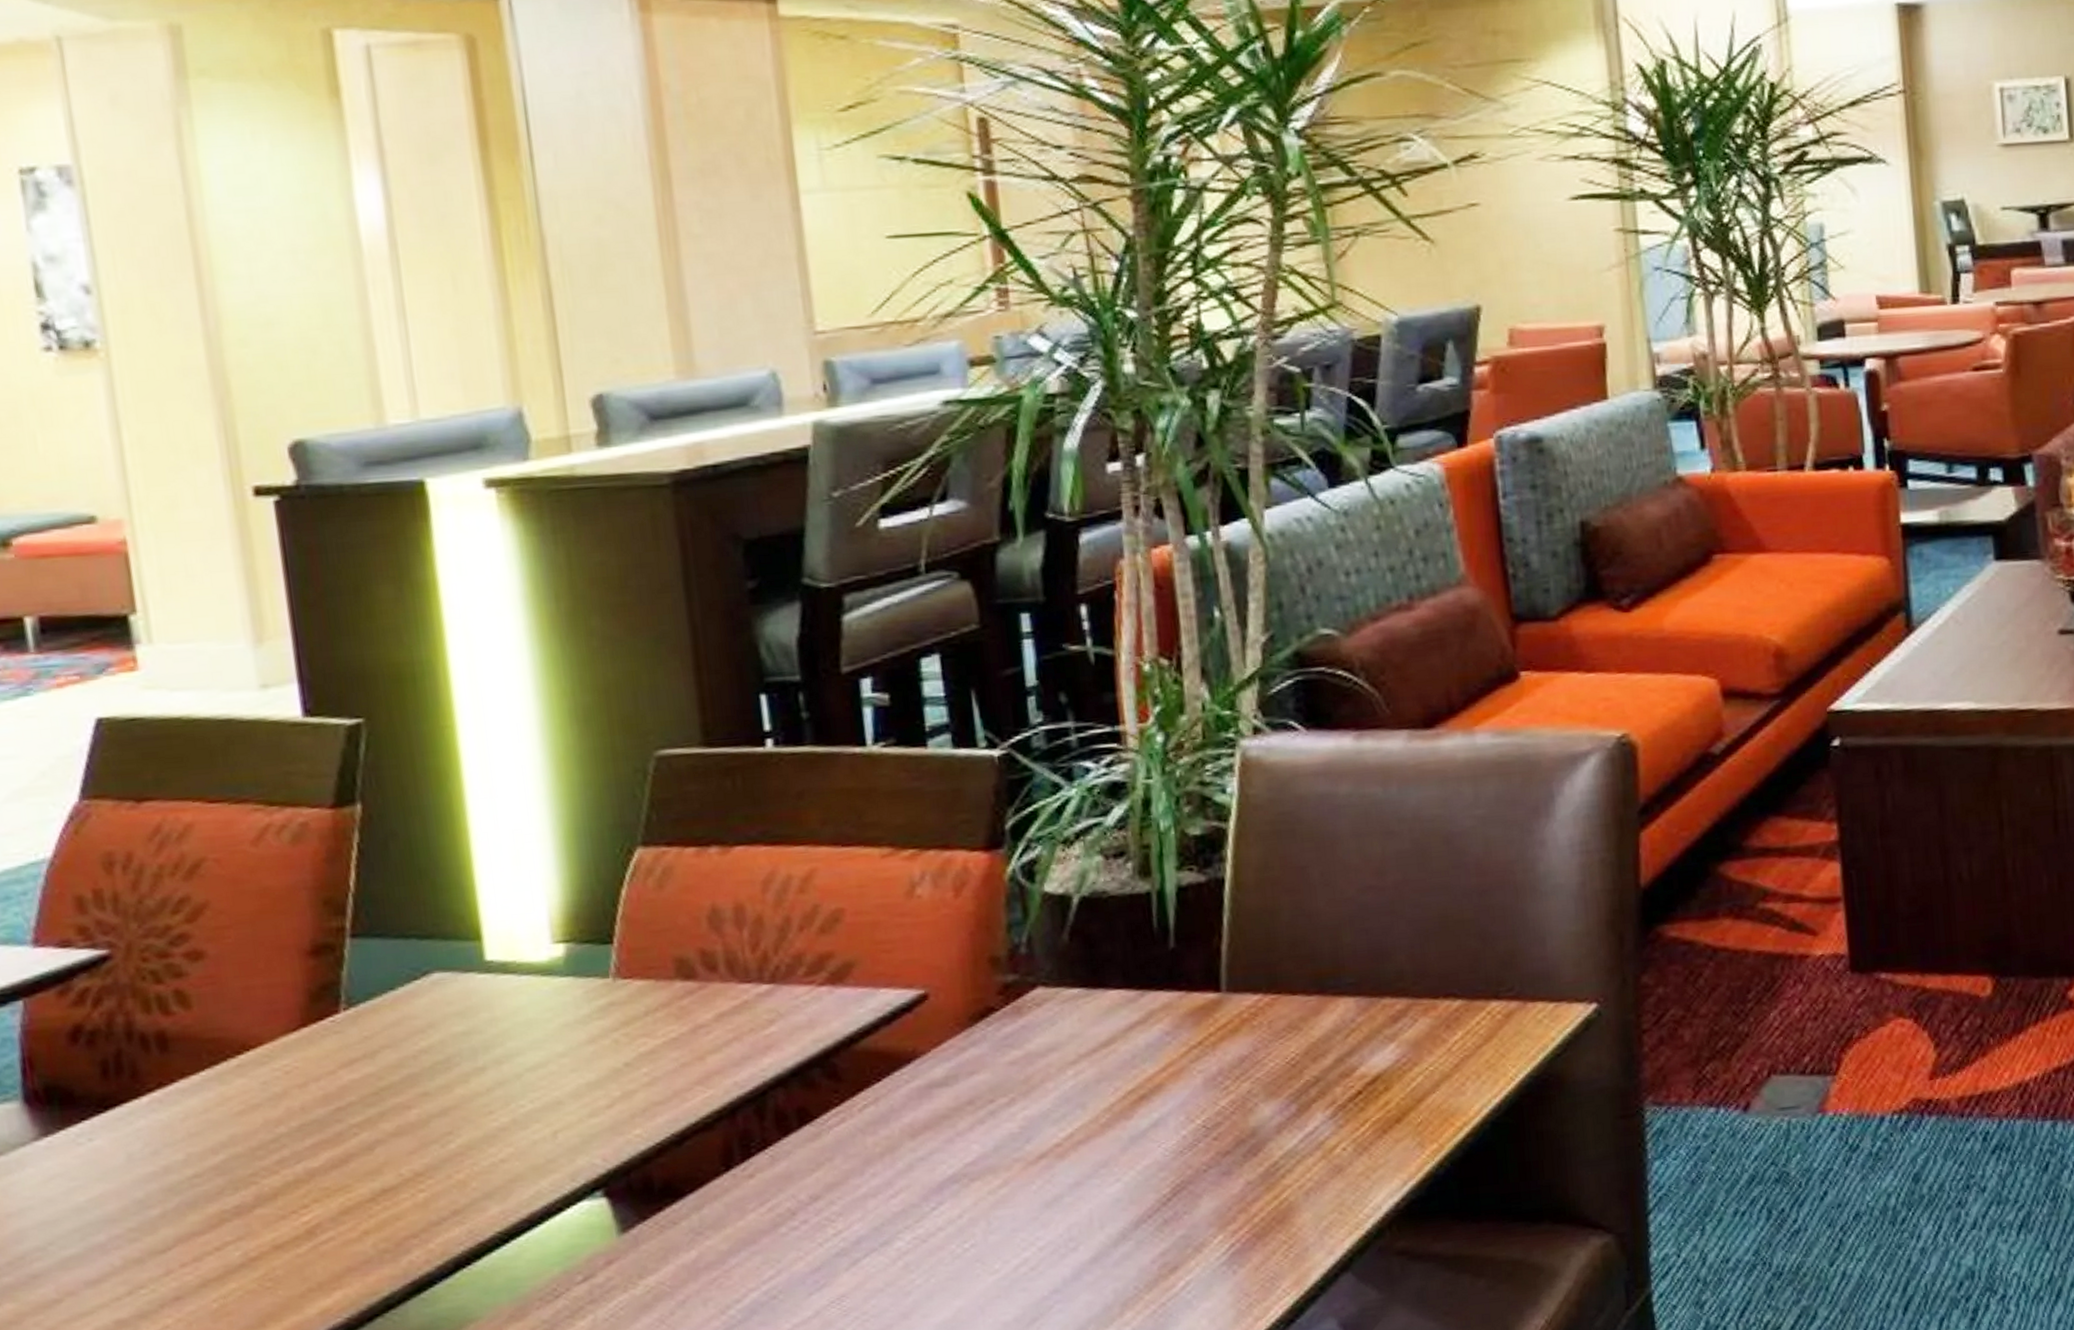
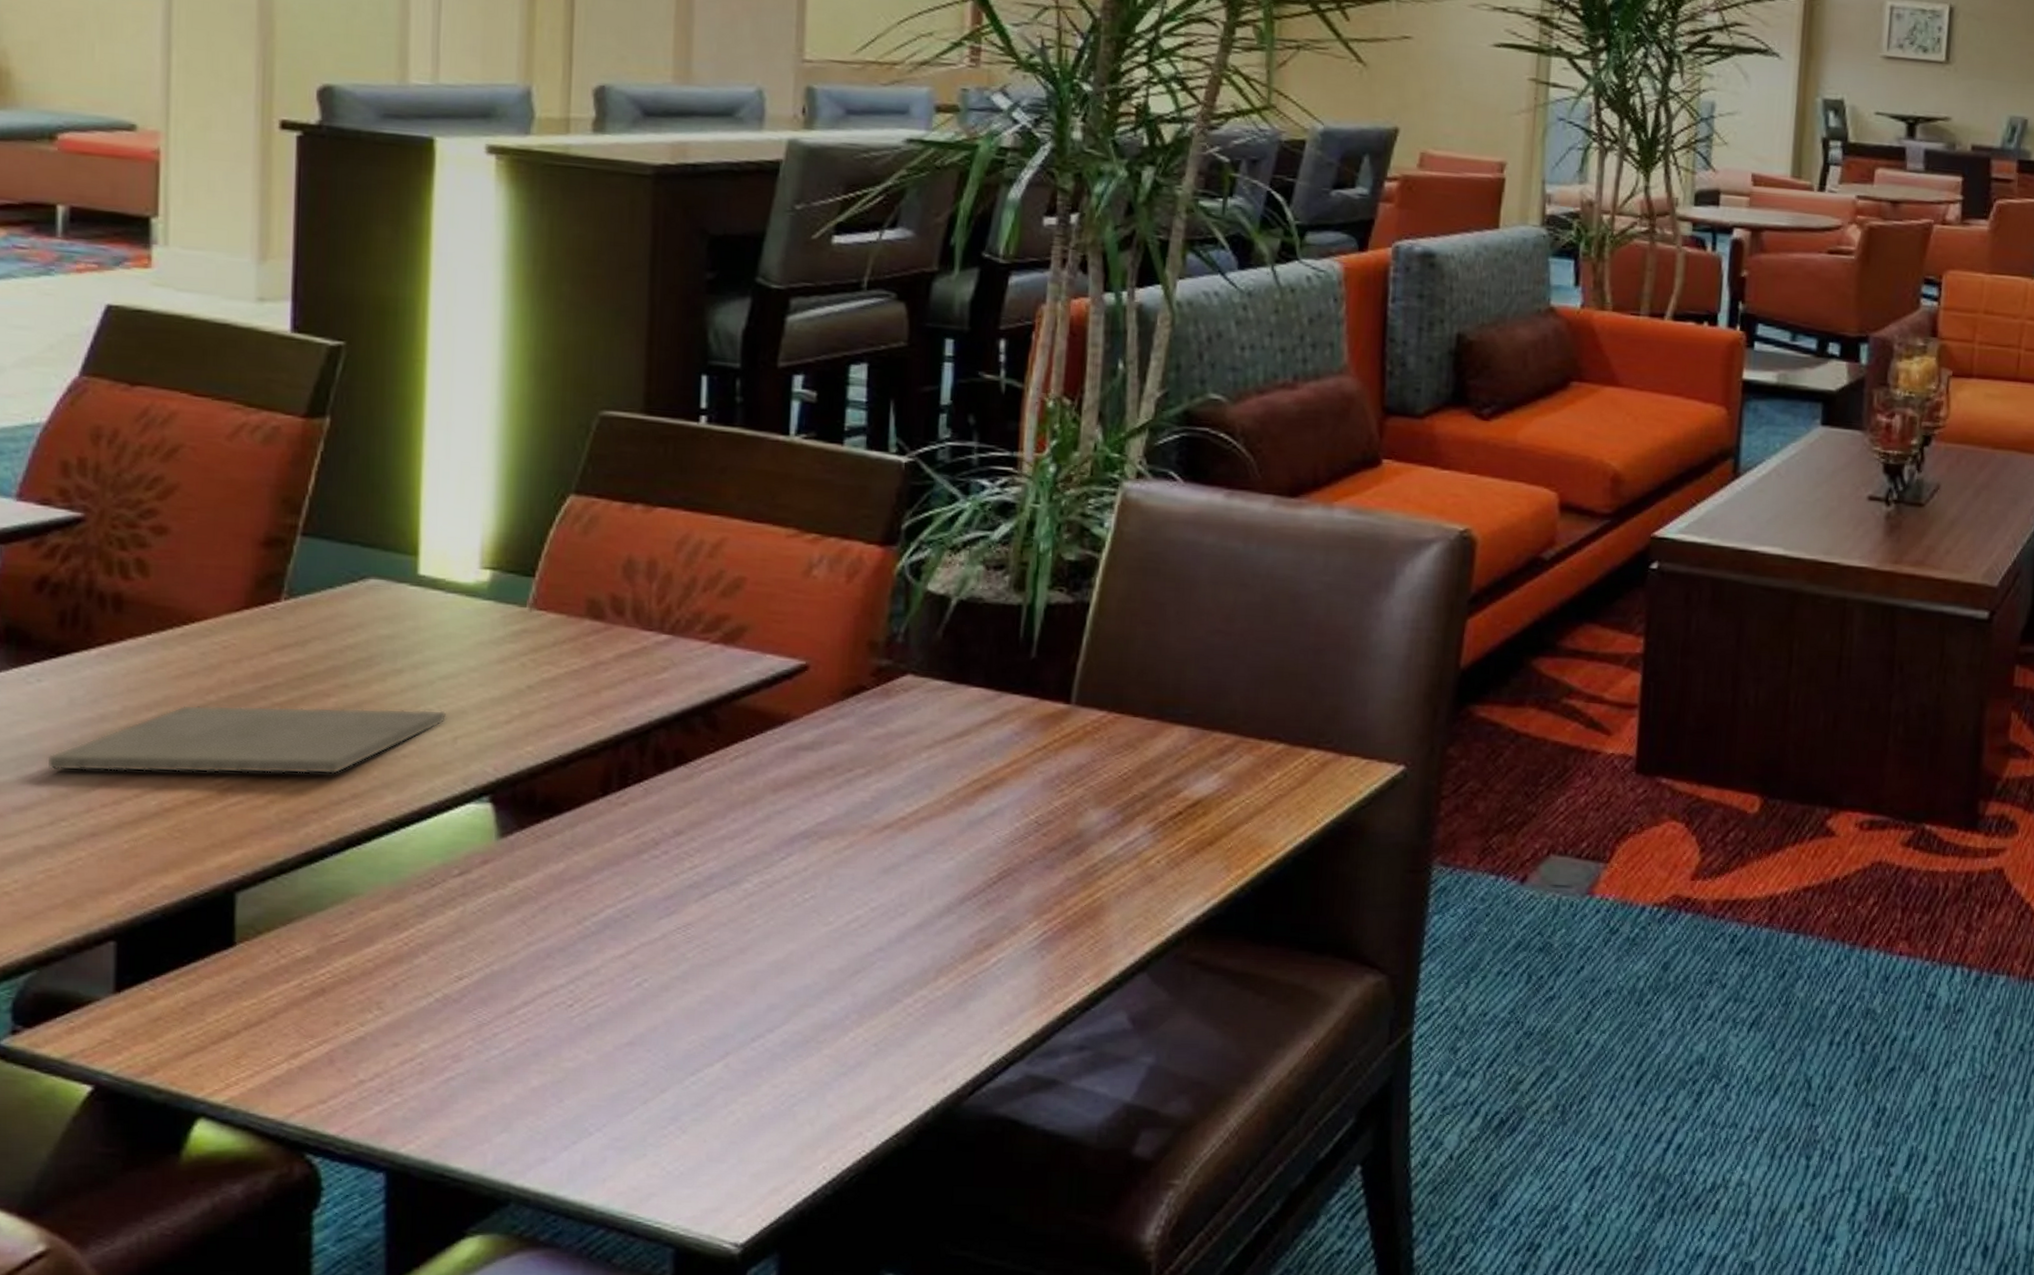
notepad: none [112,1104,542,1235] -> present [46,705,447,775]

